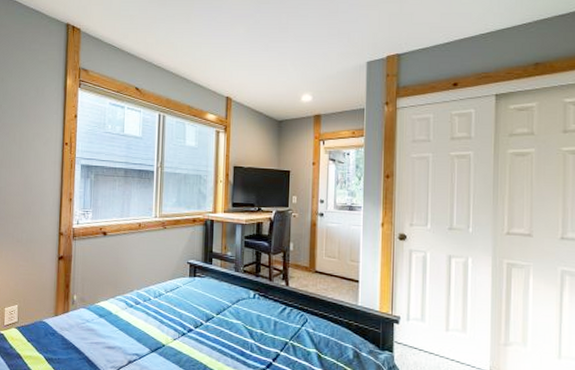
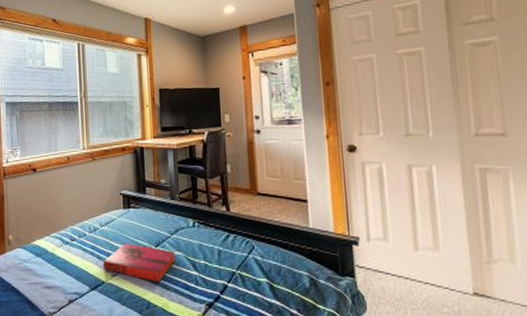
hardback book: none [164,309,234,348] -> present [102,243,175,283]

